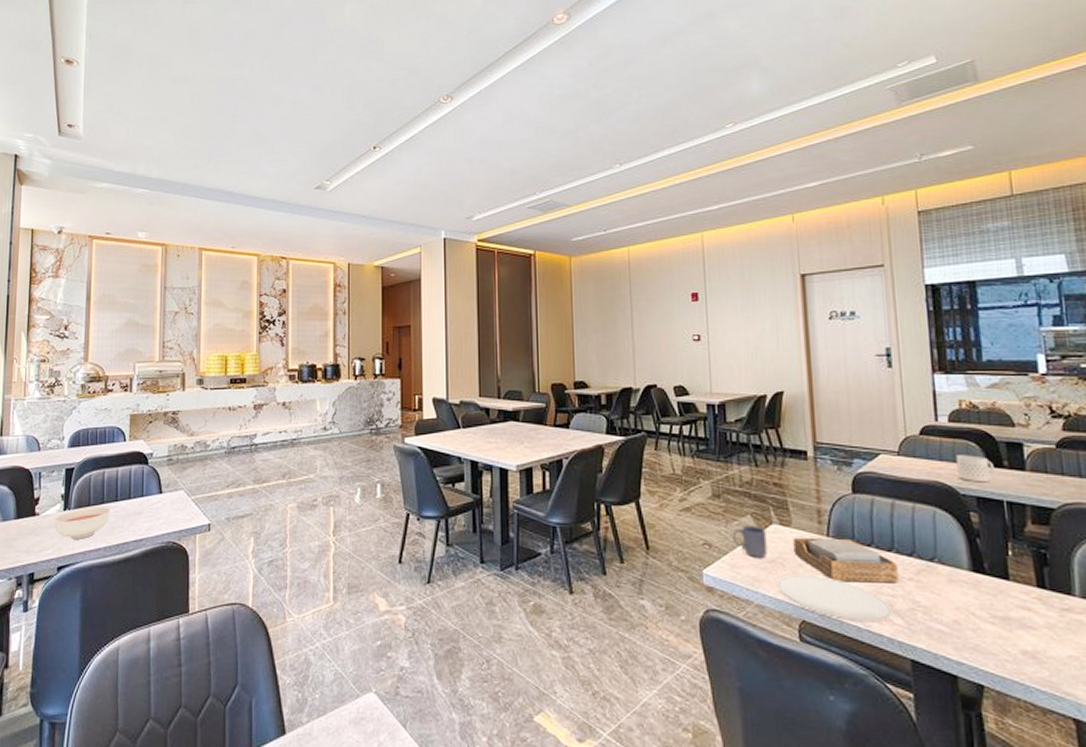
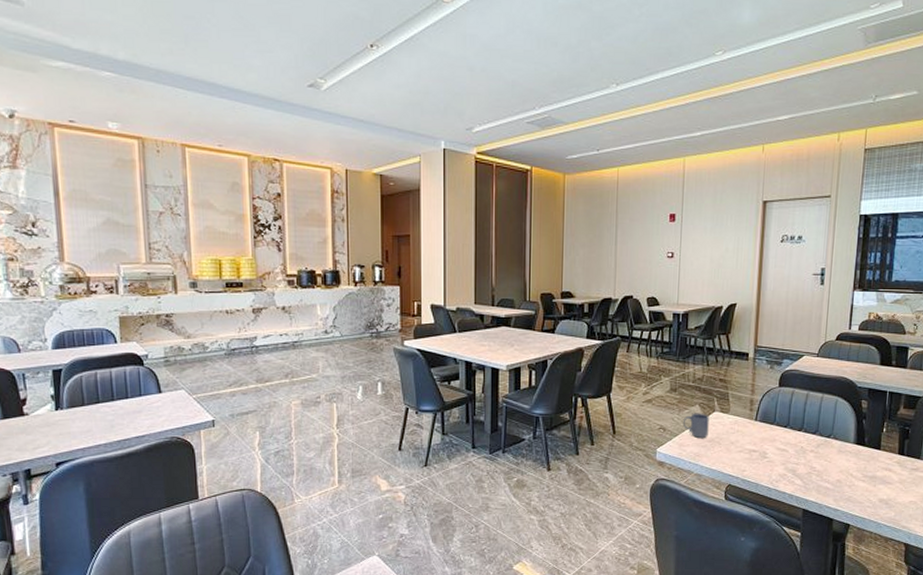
bowl: present [55,506,110,539] -> none [47,405,108,437]
plate: present [776,574,893,623] -> none [712,450,795,484]
napkin holder: present [793,537,899,583] -> none [728,421,804,455]
mug: present [956,455,995,483] -> none [858,356,885,378]

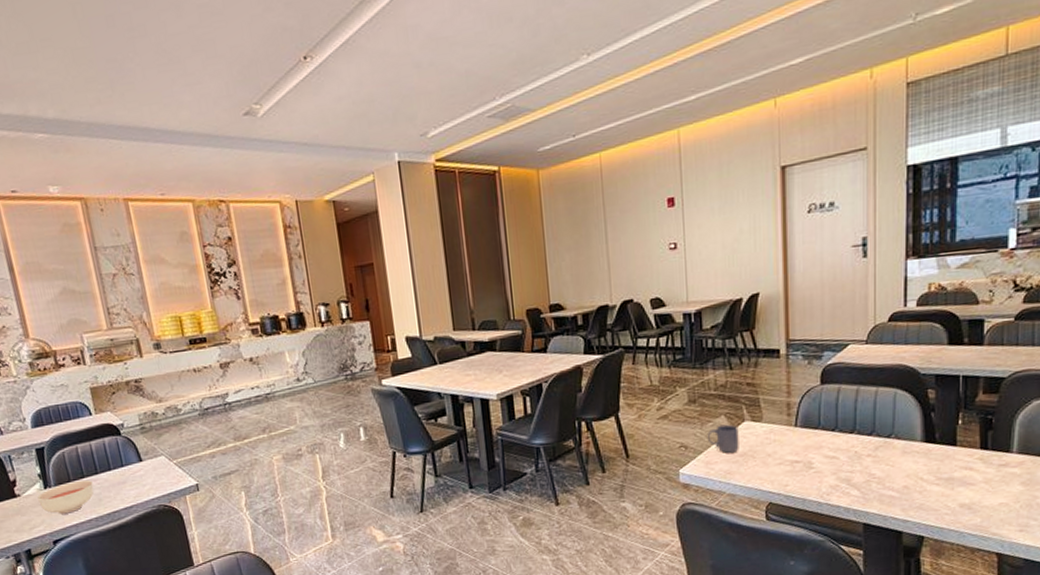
bowl: none [47,405,108,437] -> present [37,479,94,514]

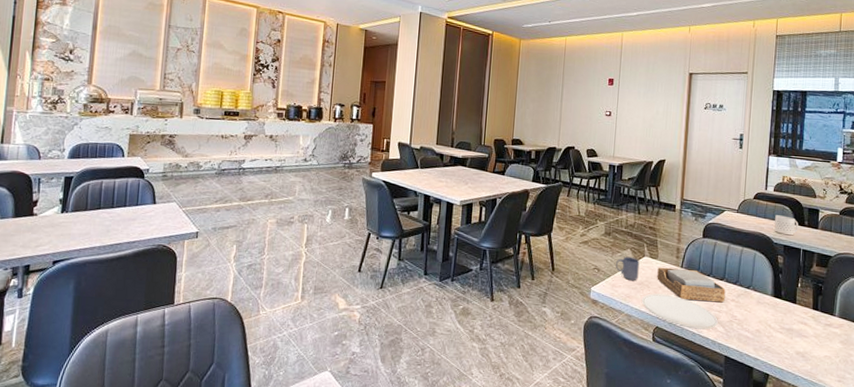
bowl: present [37,479,94,514] -> none [52,210,106,239]
plate: none [746,462,850,498] -> present [641,293,718,330]
napkin holder: none [763,426,858,466] -> present [657,267,726,303]
mug: none [920,336,955,362] -> present [774,215,799,236]

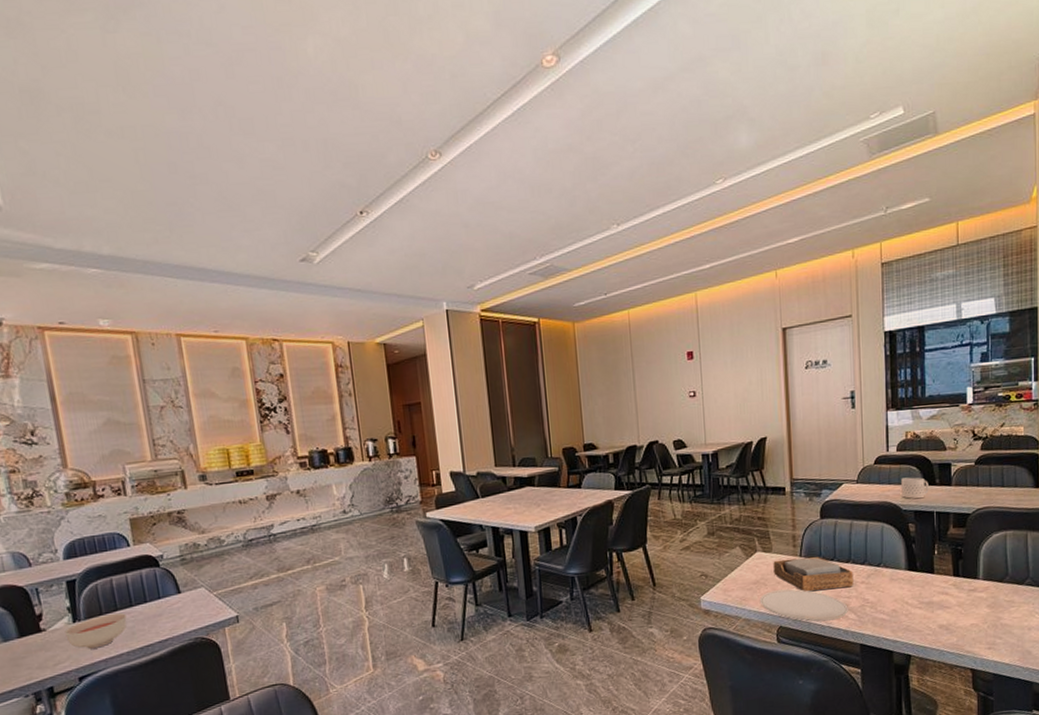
bowl: none [52,210,106,239] -> present [65,612,128,649]
cup: present [615,256,640,280] -> none [724,554,753,581]

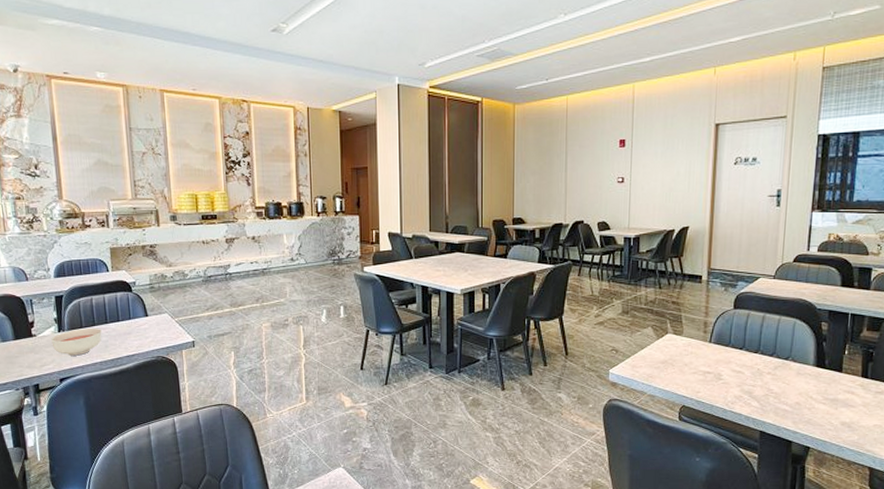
plate: present [759,589,848,622] -> none [665,372,752,406]
napkin holder: present [773,556,854,592] -> none [682,343,761,377]
mug: present [901,477,929,499] -> none [818,278,847,299]

